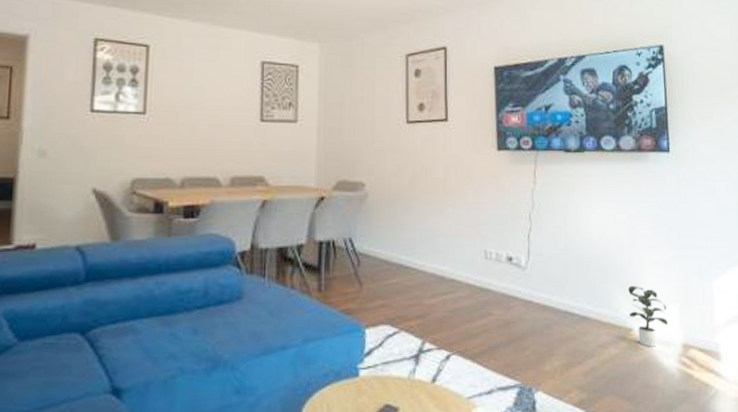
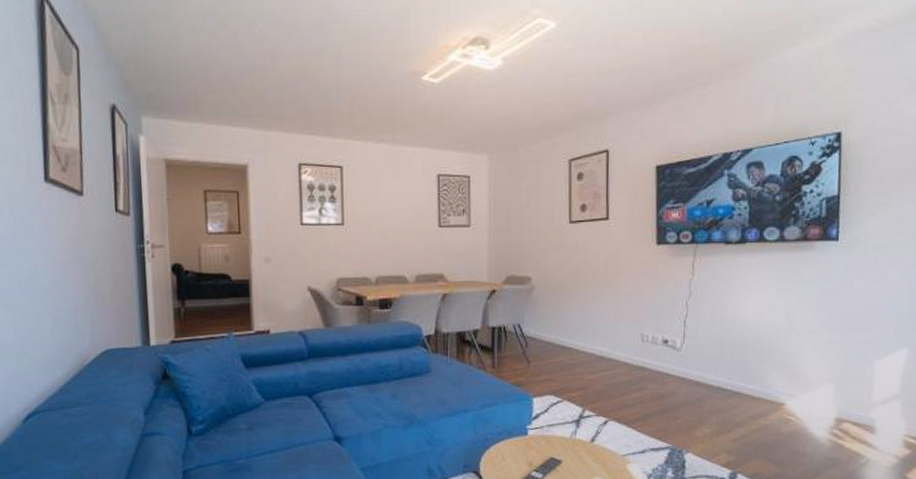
potted plant: present [628,285,668,347] -> none [782,365,822,420]

